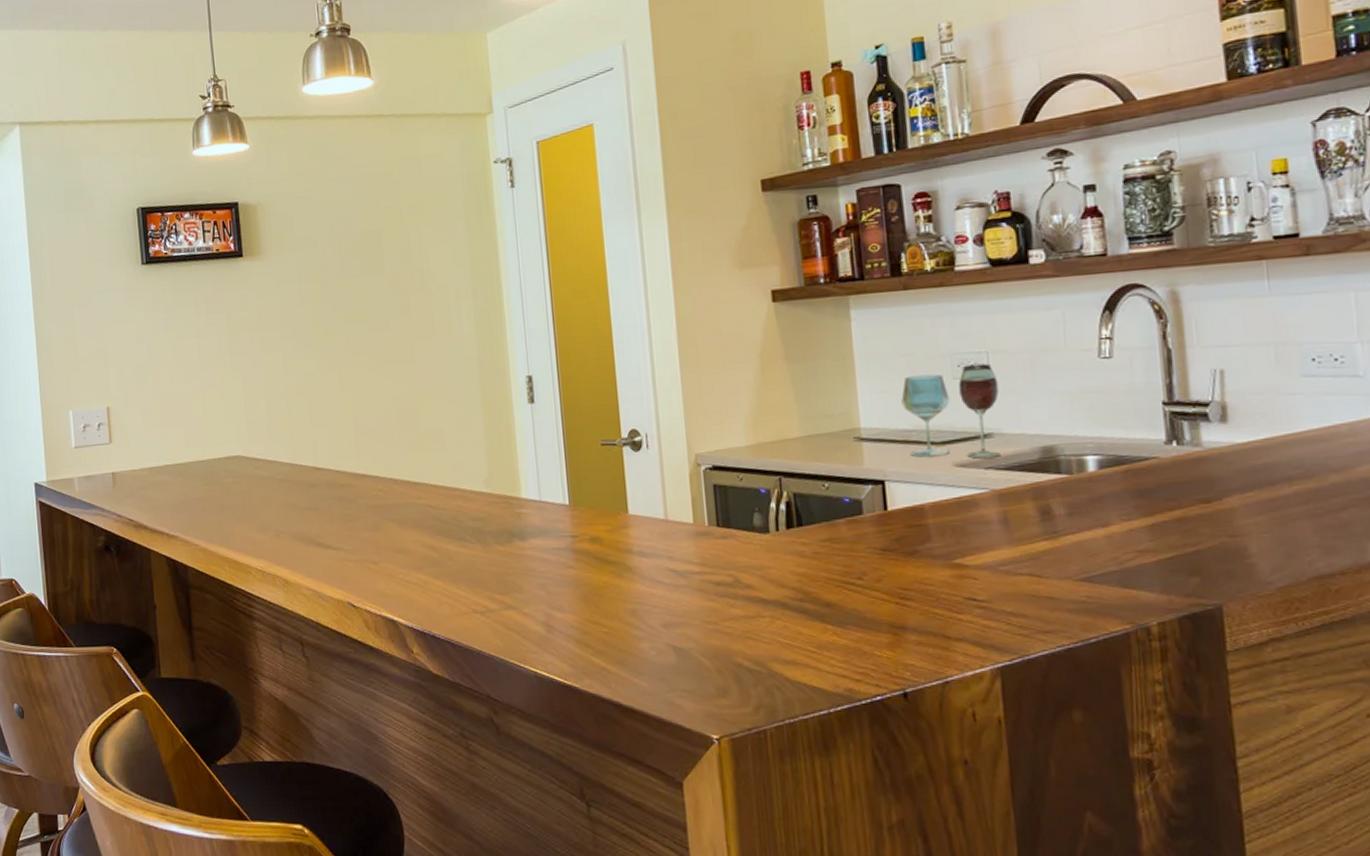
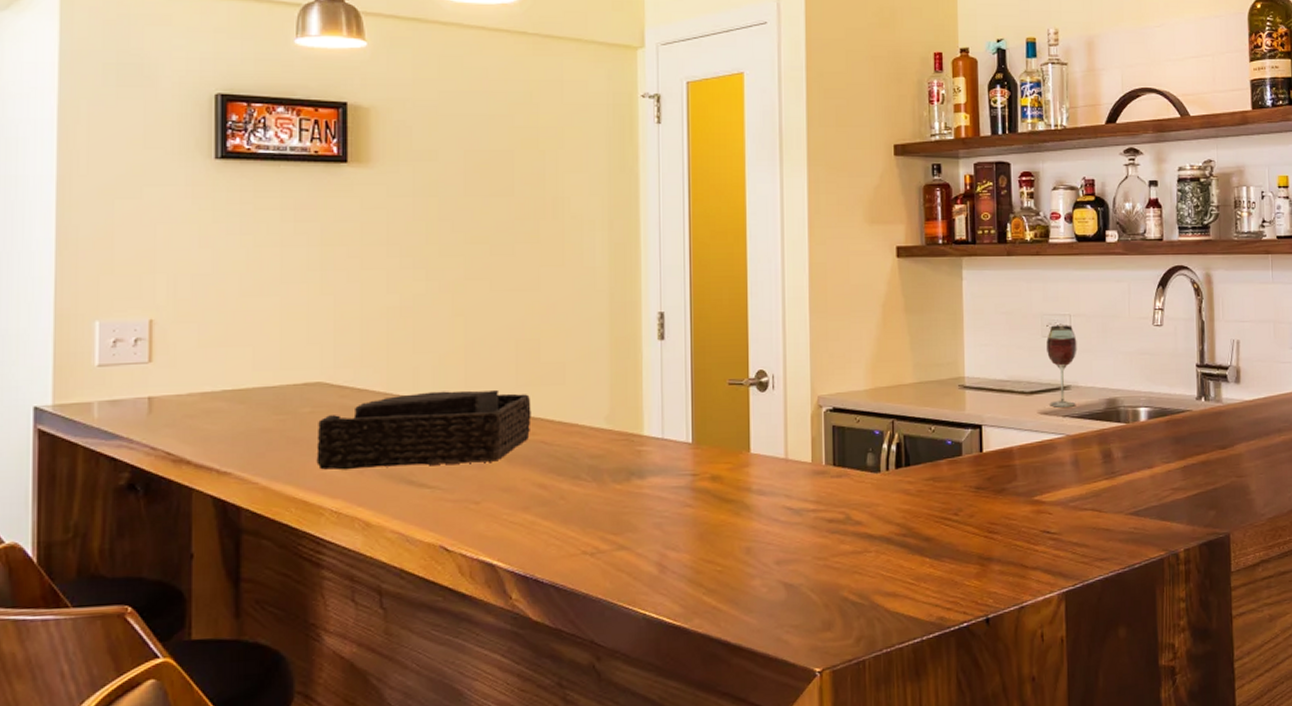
napkin holder: none [240,457,417,534] -> present [316,389,531,471]
wine glass: present [901,374,951,458] -> none [1000,331,1039,405]

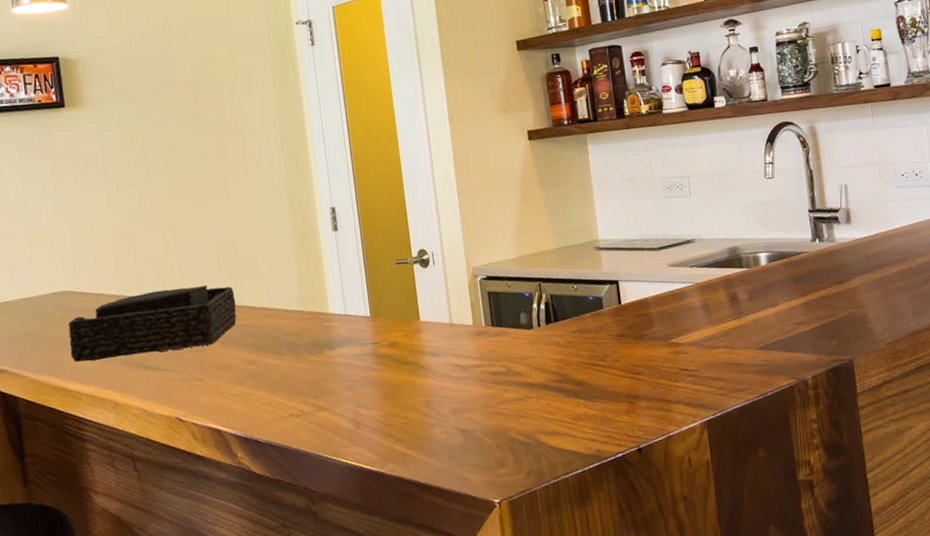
wineglass: present [1046,325,1077,408] -> none [669,185,700,260]

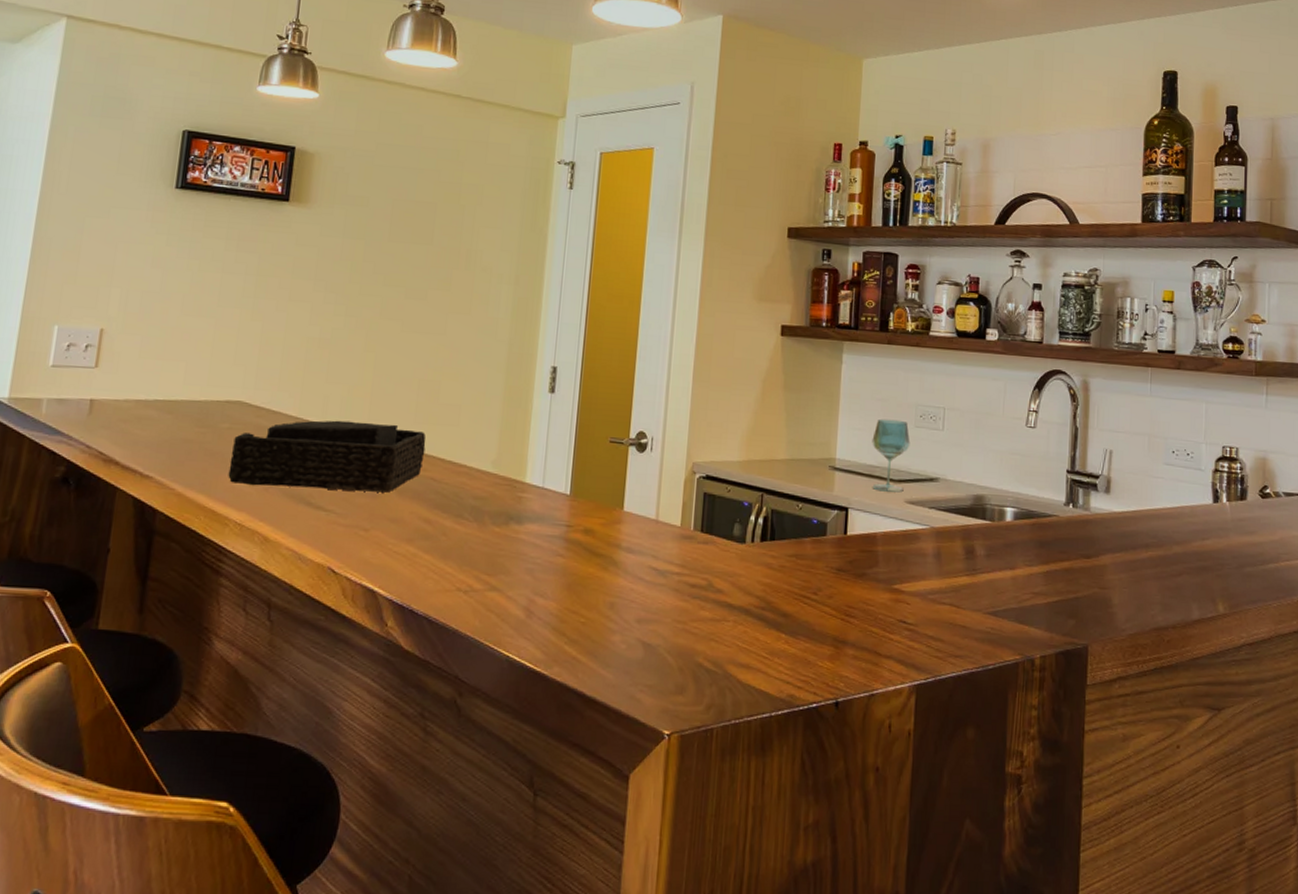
wine glass: none [628,194,664,261] -> present [872,419,911,493]

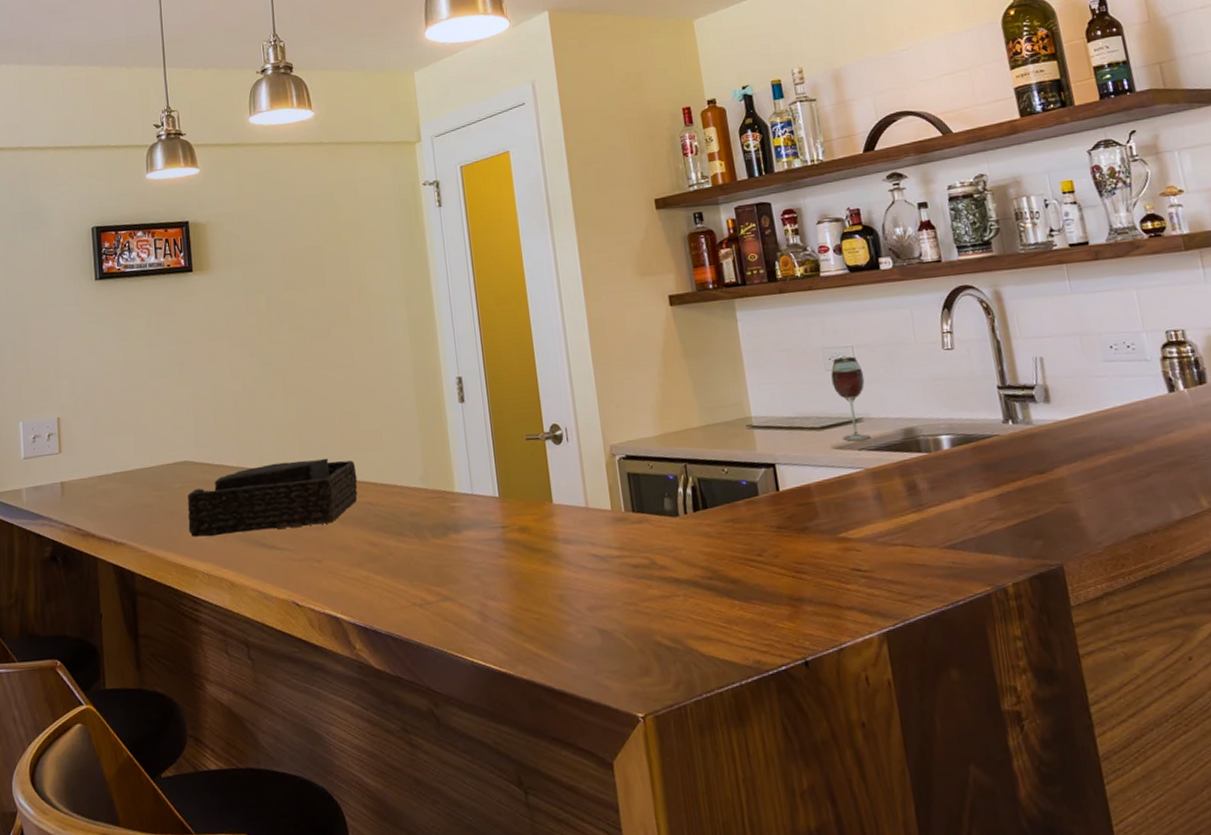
wine glass: present [872,419,911,493] -> none [784,366,827,442]
wineglass: none [917,416,949,499] -> present [831,356,870,442]

